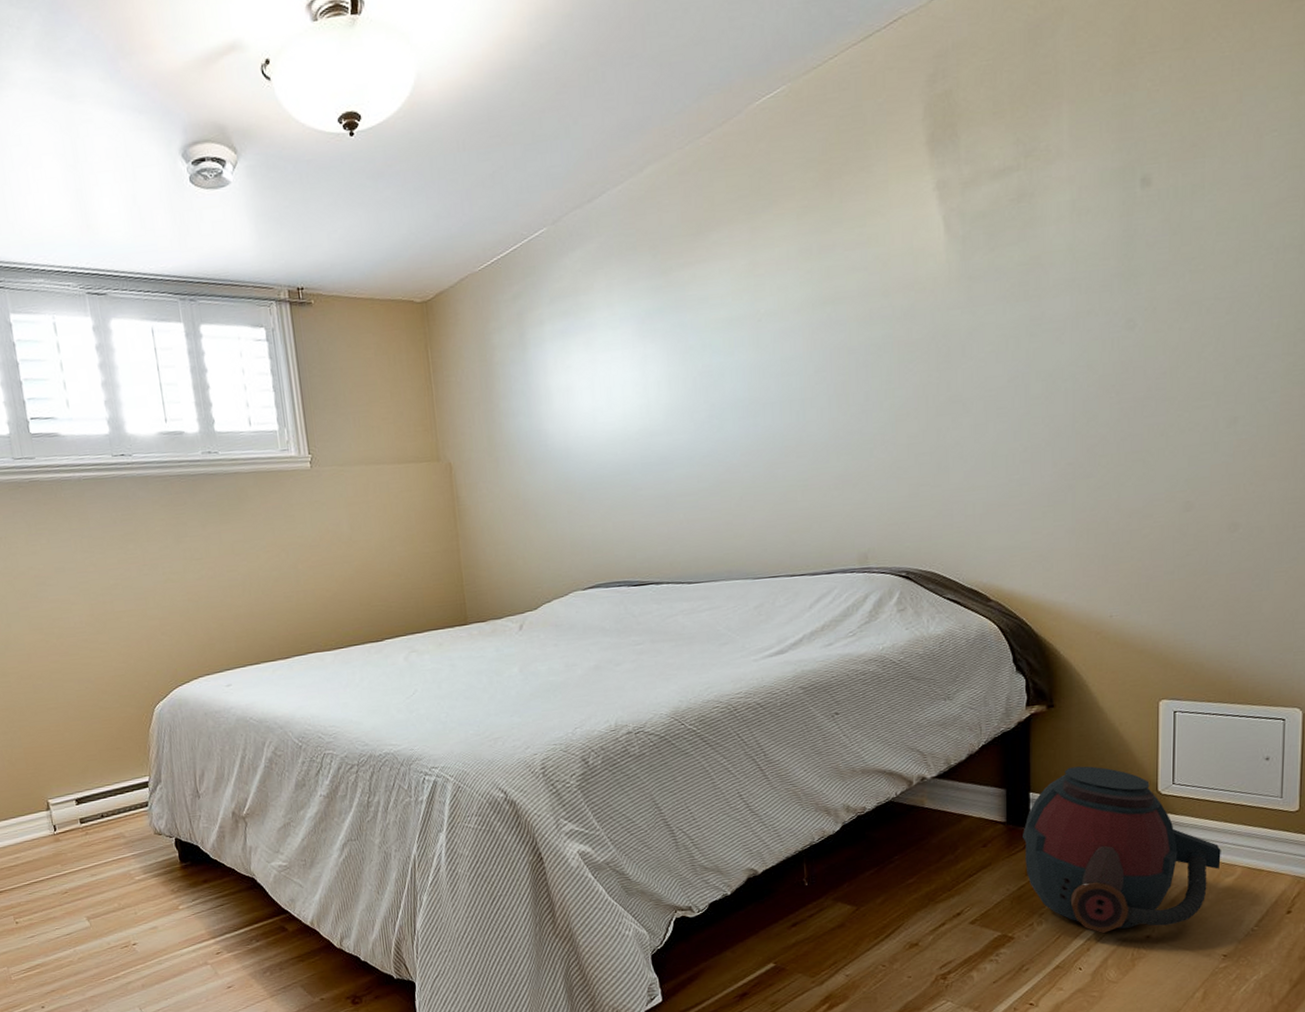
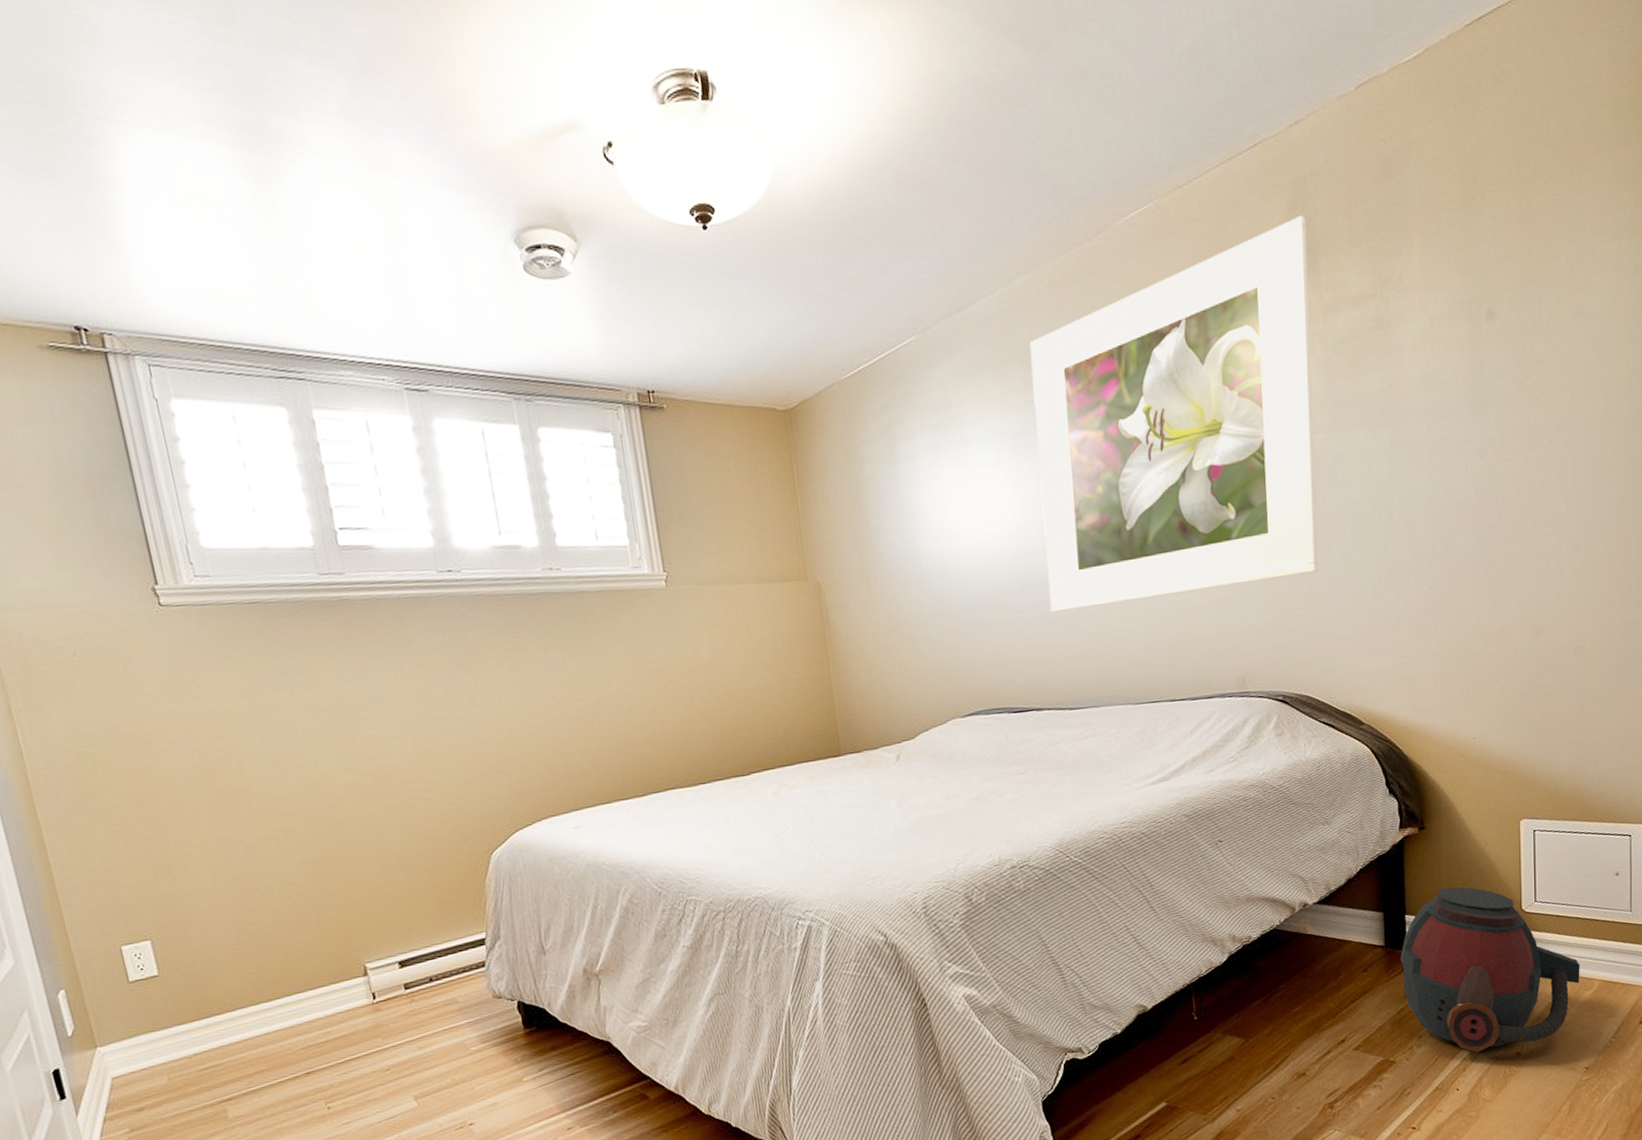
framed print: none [657,89,949,490] -> present [1029,215,1318,612]

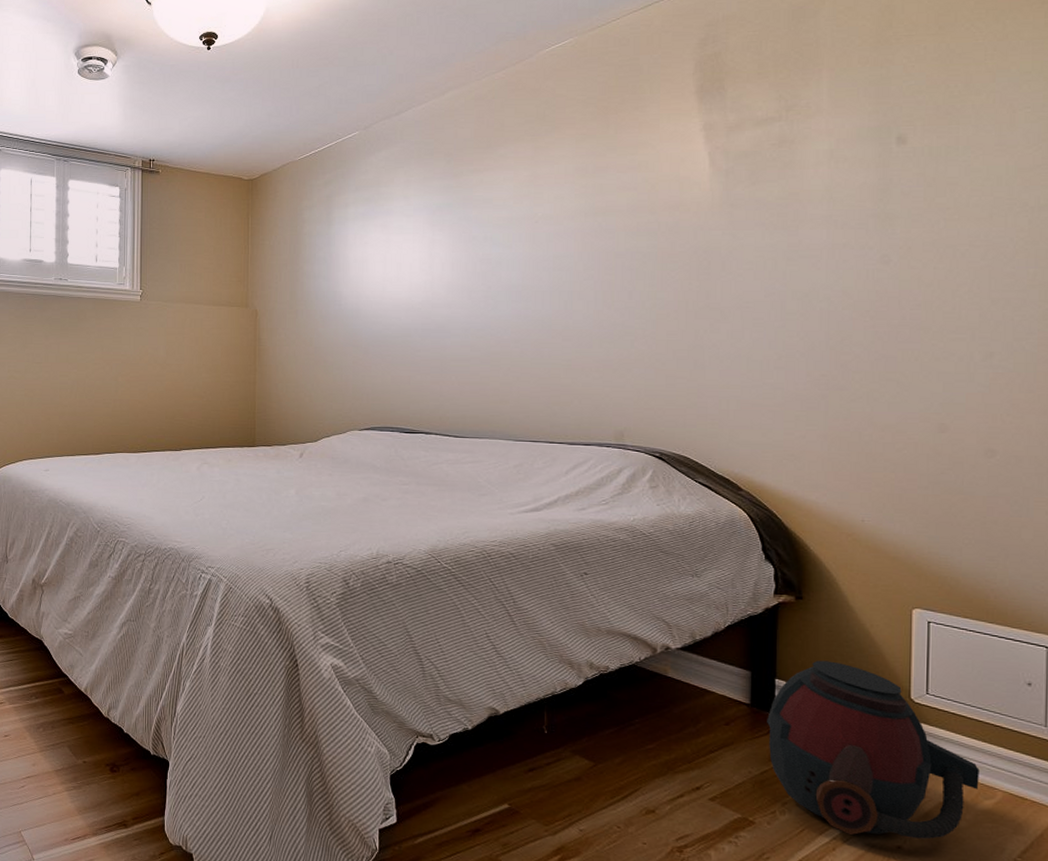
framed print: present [1029,215,1318,612] -> none [447,51,716,355]

